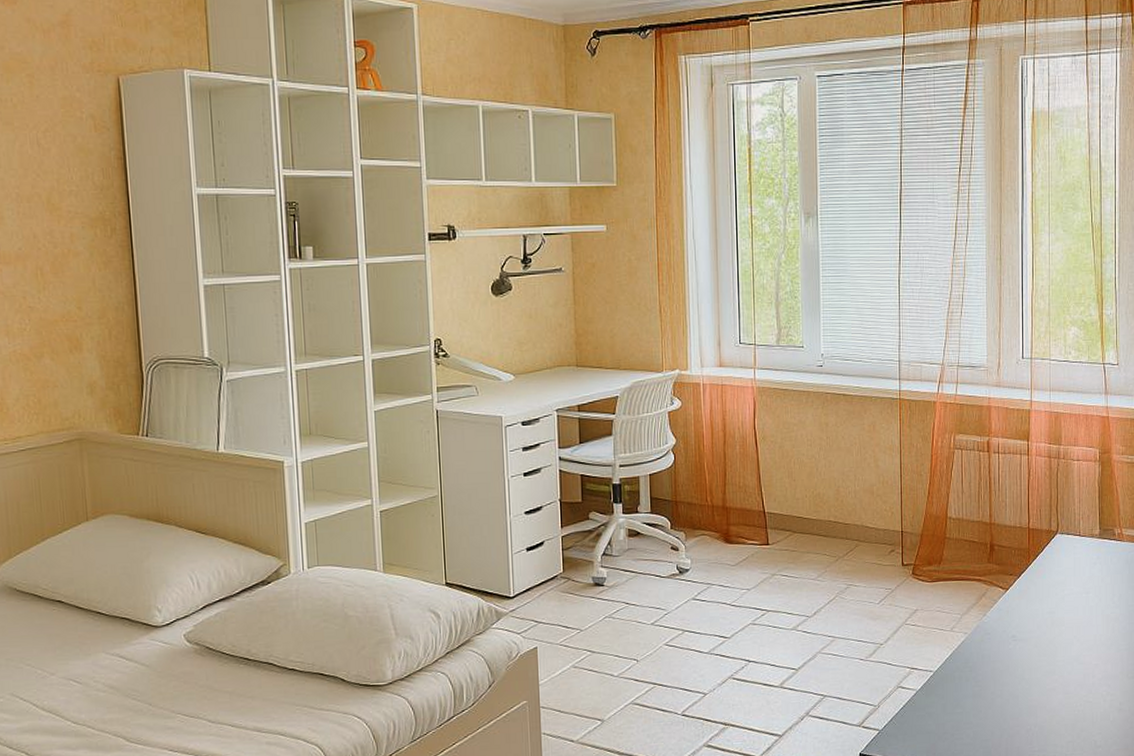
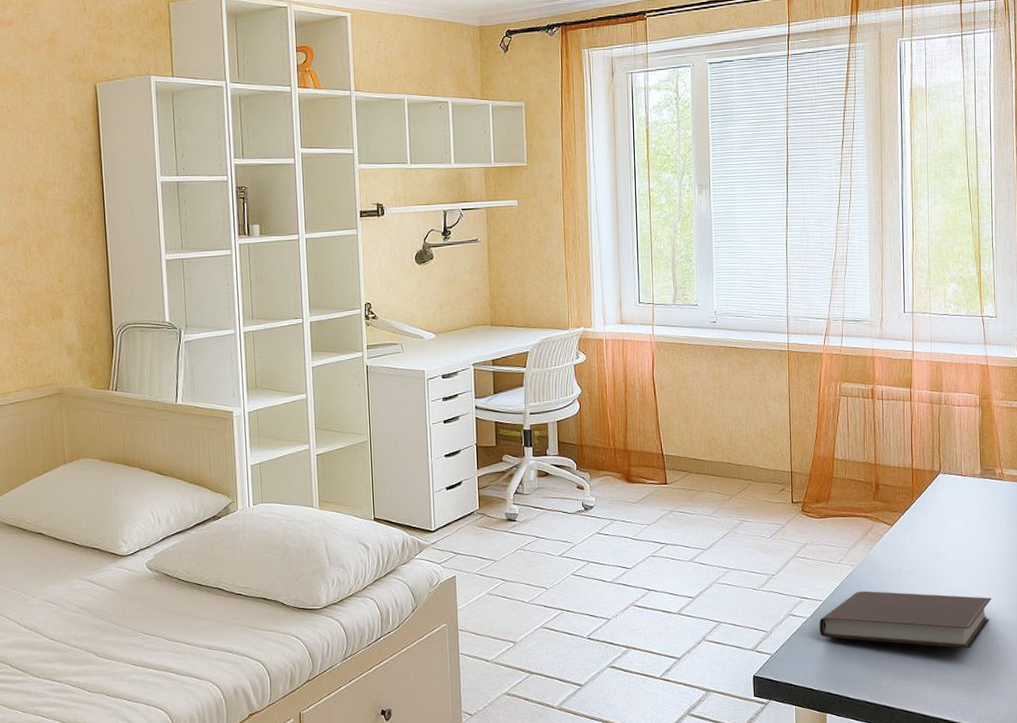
notebook: none [930,660,1109,722] -> present [820,590,992,649]

